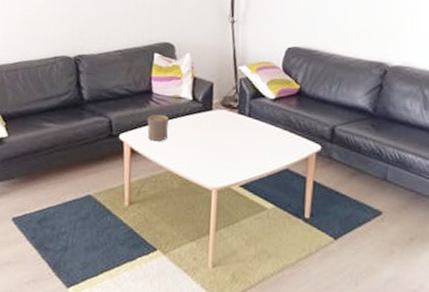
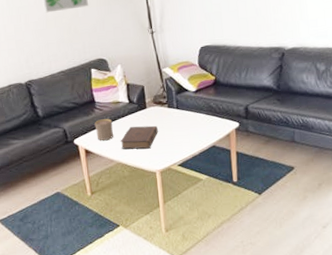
book: none [174,129,222,160] -> present [120,125,158,149]

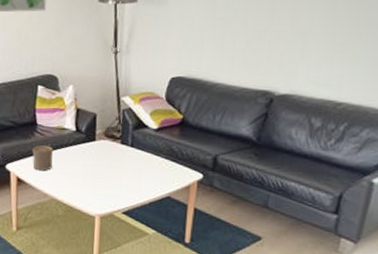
book: present [120,125,158,149] -> none [59,159,105,188]

